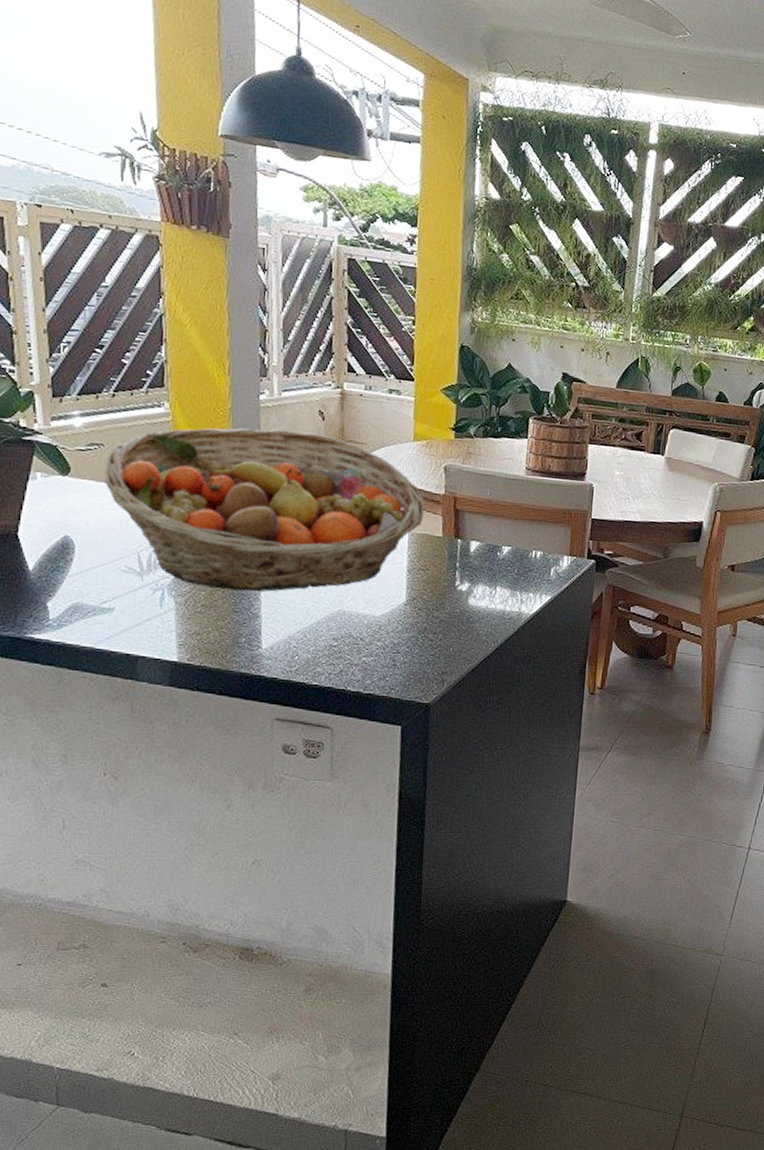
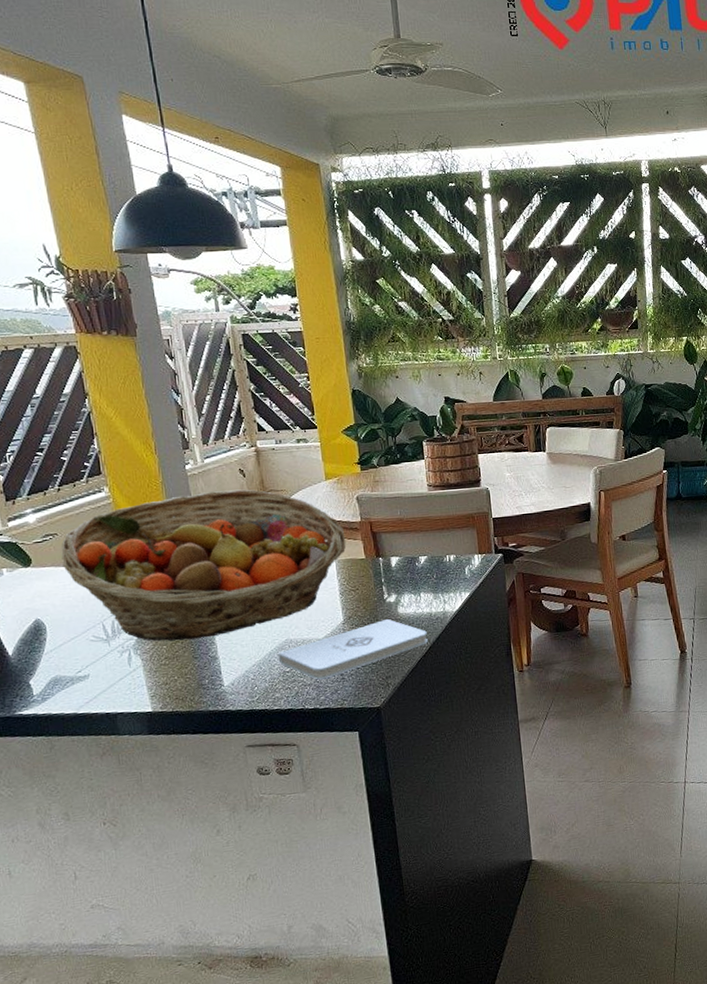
notepad: none [326,608,496,662] -> present [277,618,428,680]

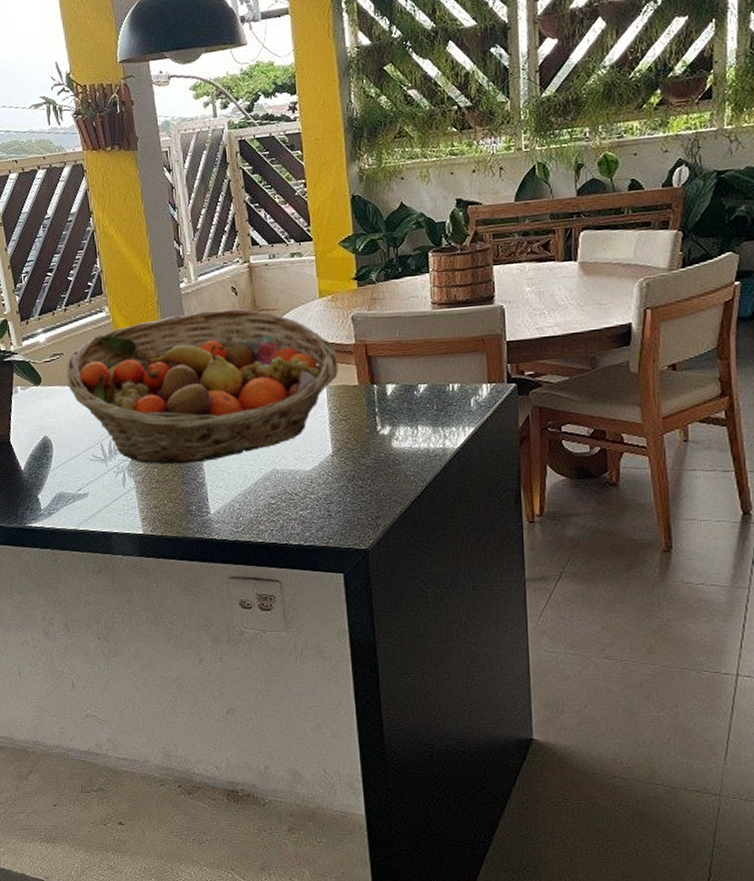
notepad: present [277,618,428,680] -> none [263,452,424,515]

